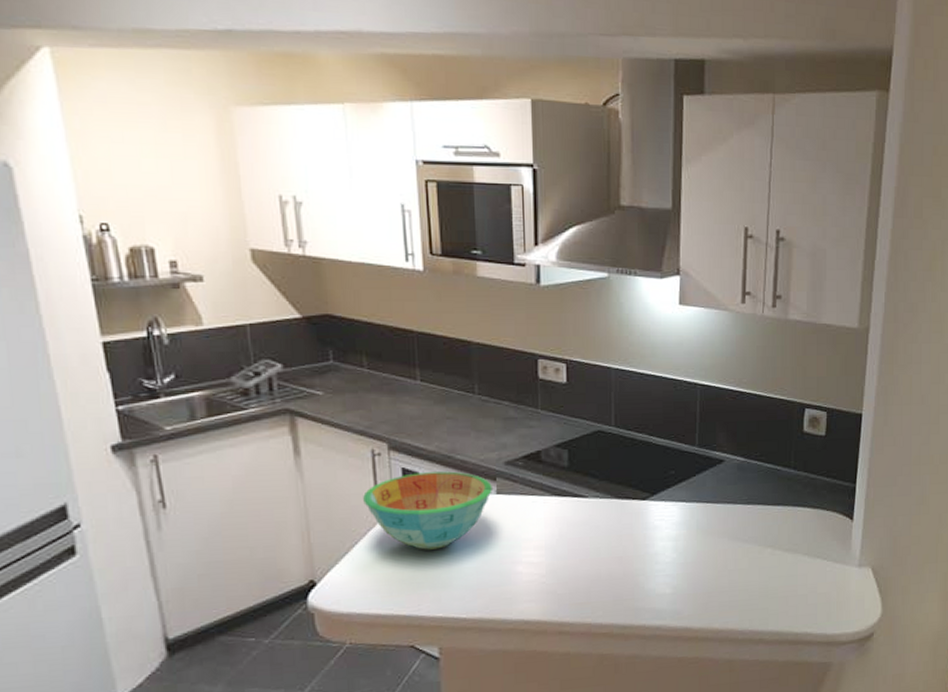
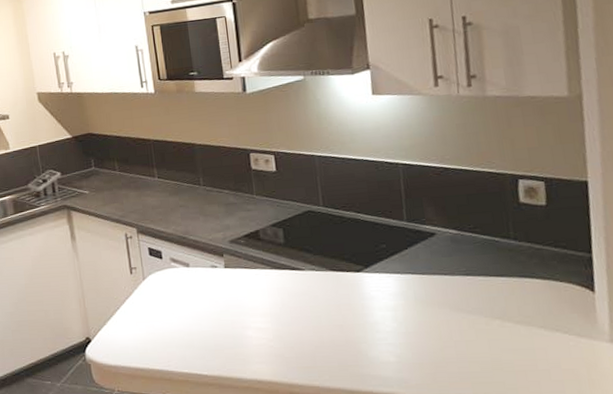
bowl: present [363,471,492,550] -> none [121,249,221,315]

